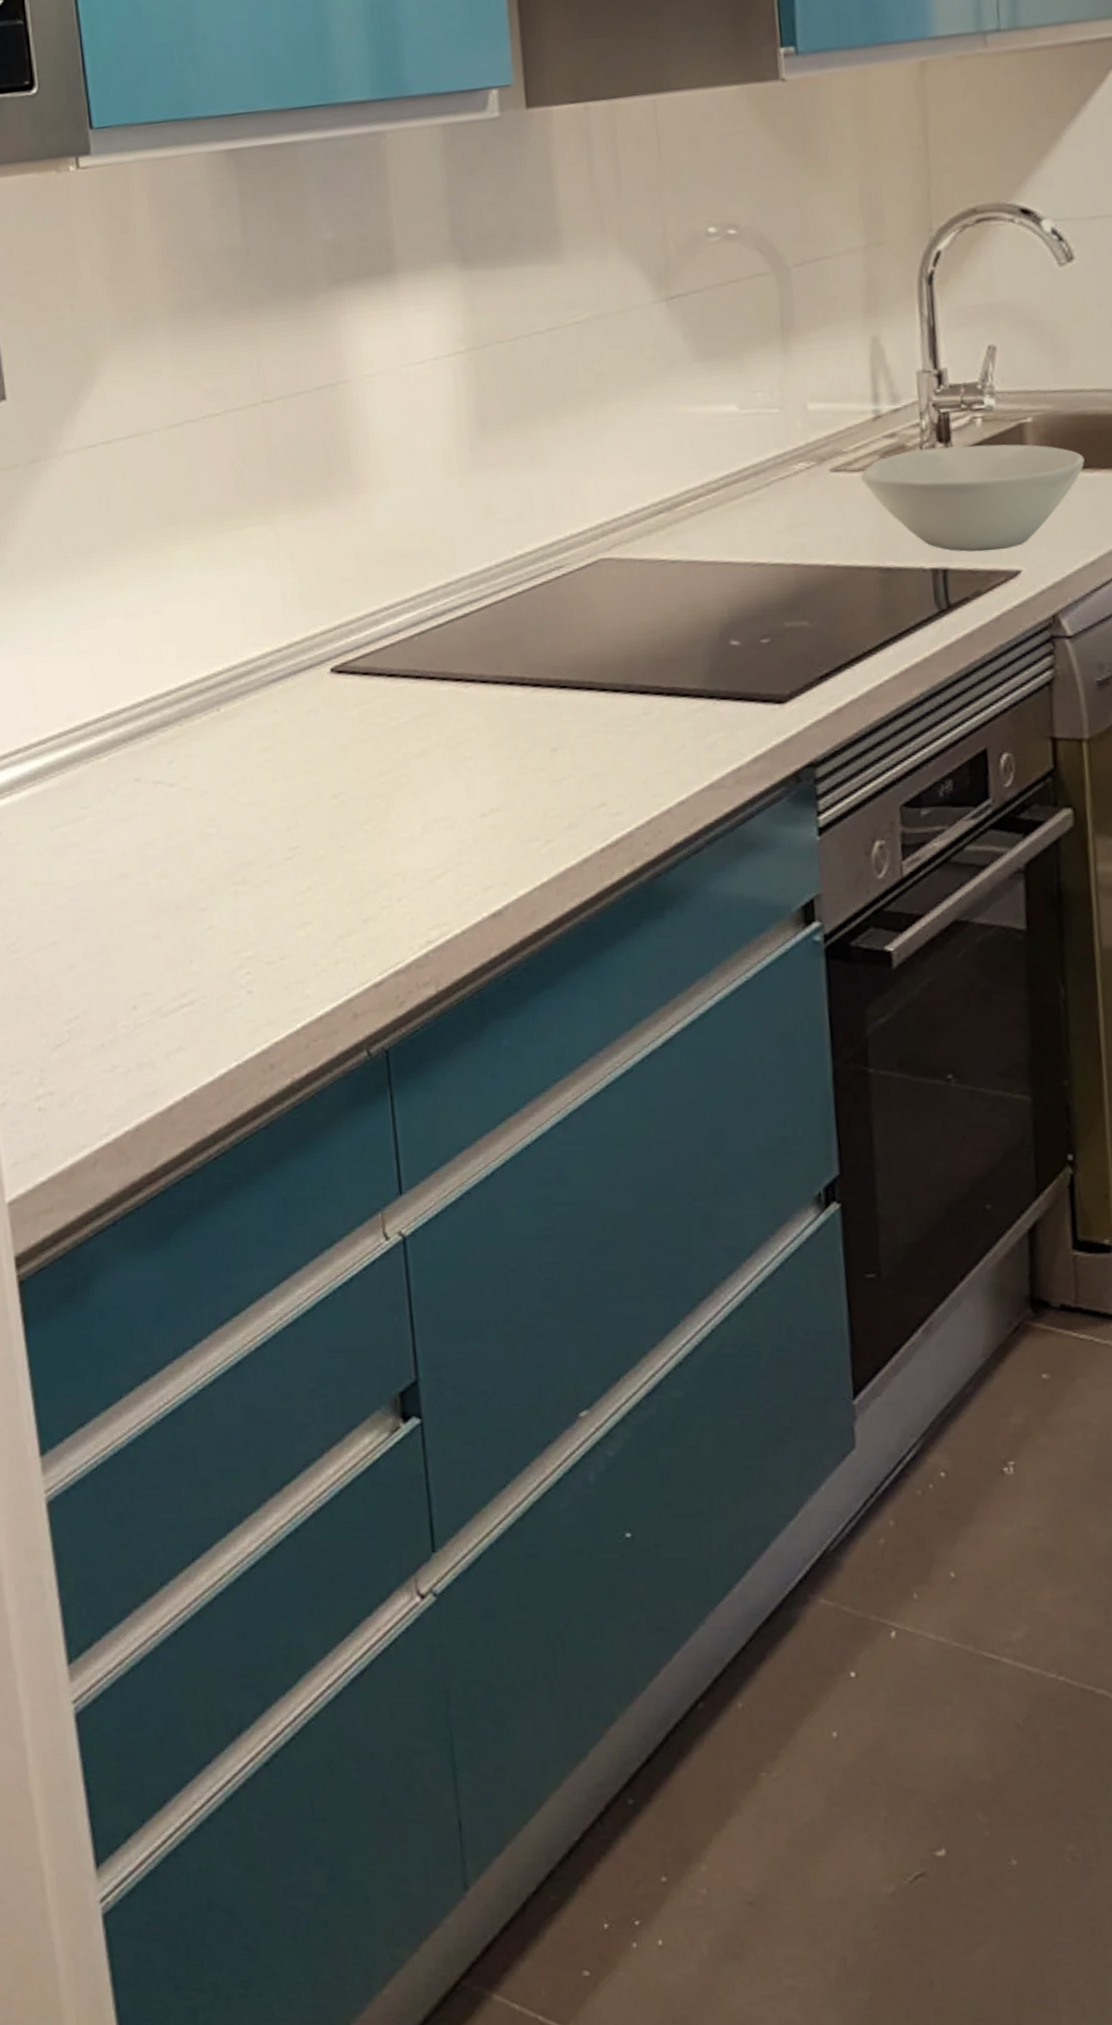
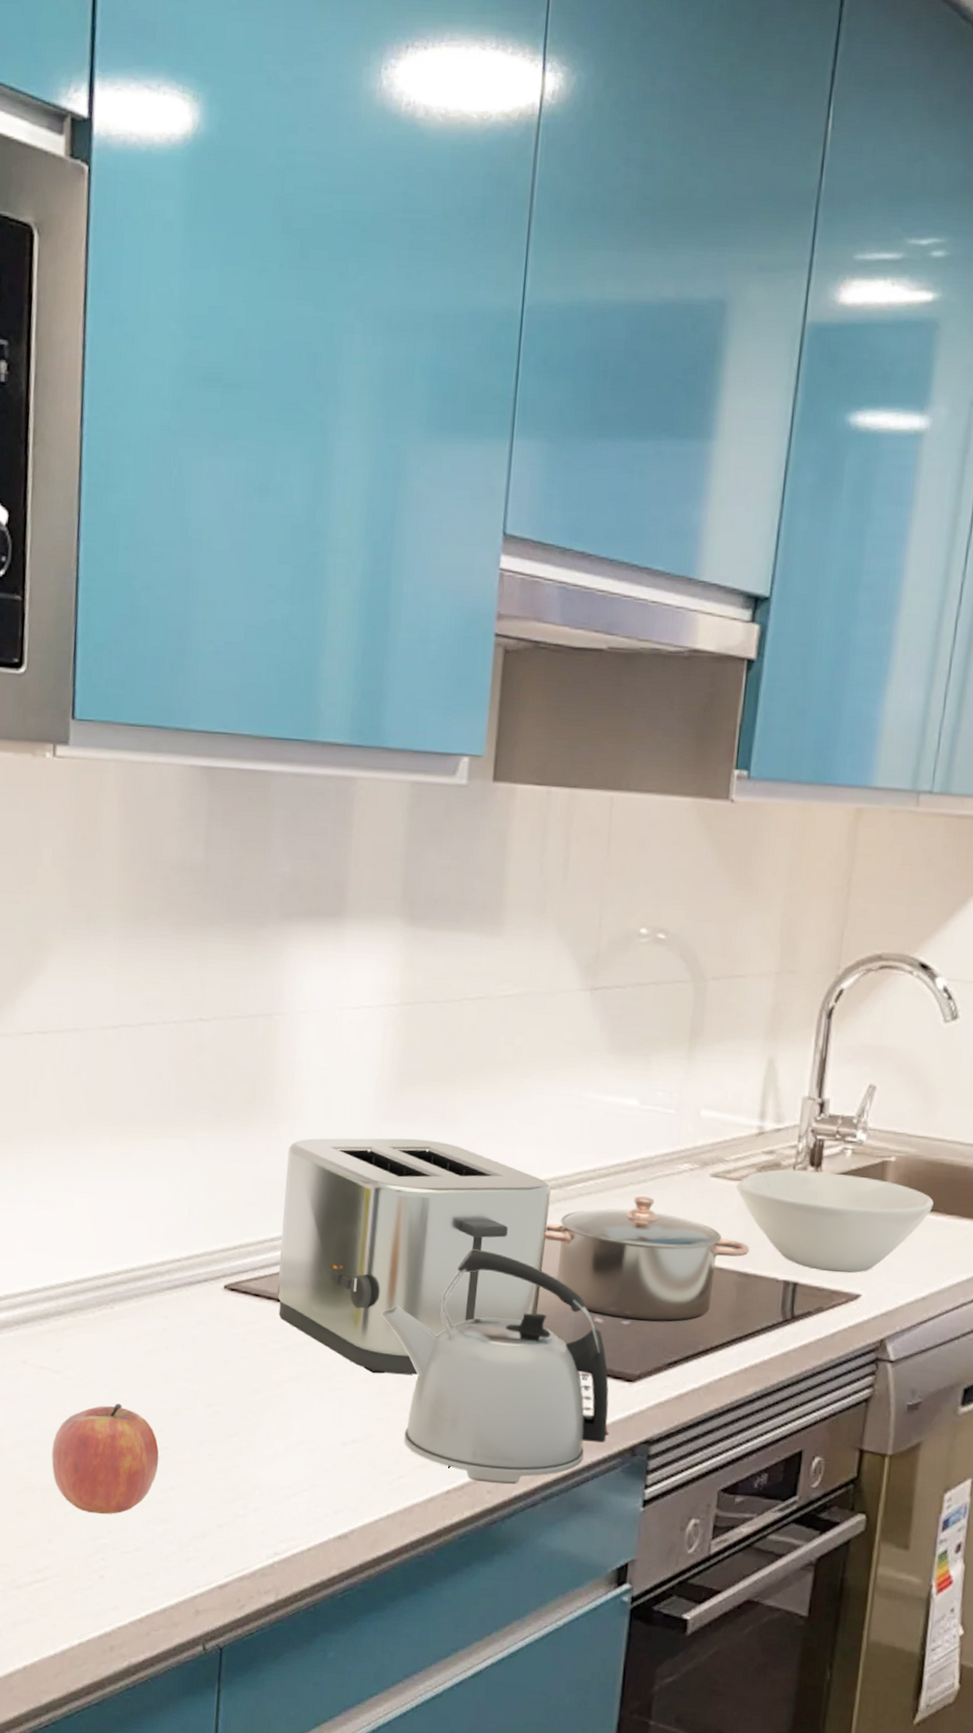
fruit: none [178,808,291,927] -> present [51,1403,159,1515]
toaster: none [374,483,668,737] -> present [277,1138,551,1375]
kettle: none [499,589,768,835] -> present [381,1249,609,1485]
cooking pot: none [660,504,887,638] -> present [544,1195,750,1322]

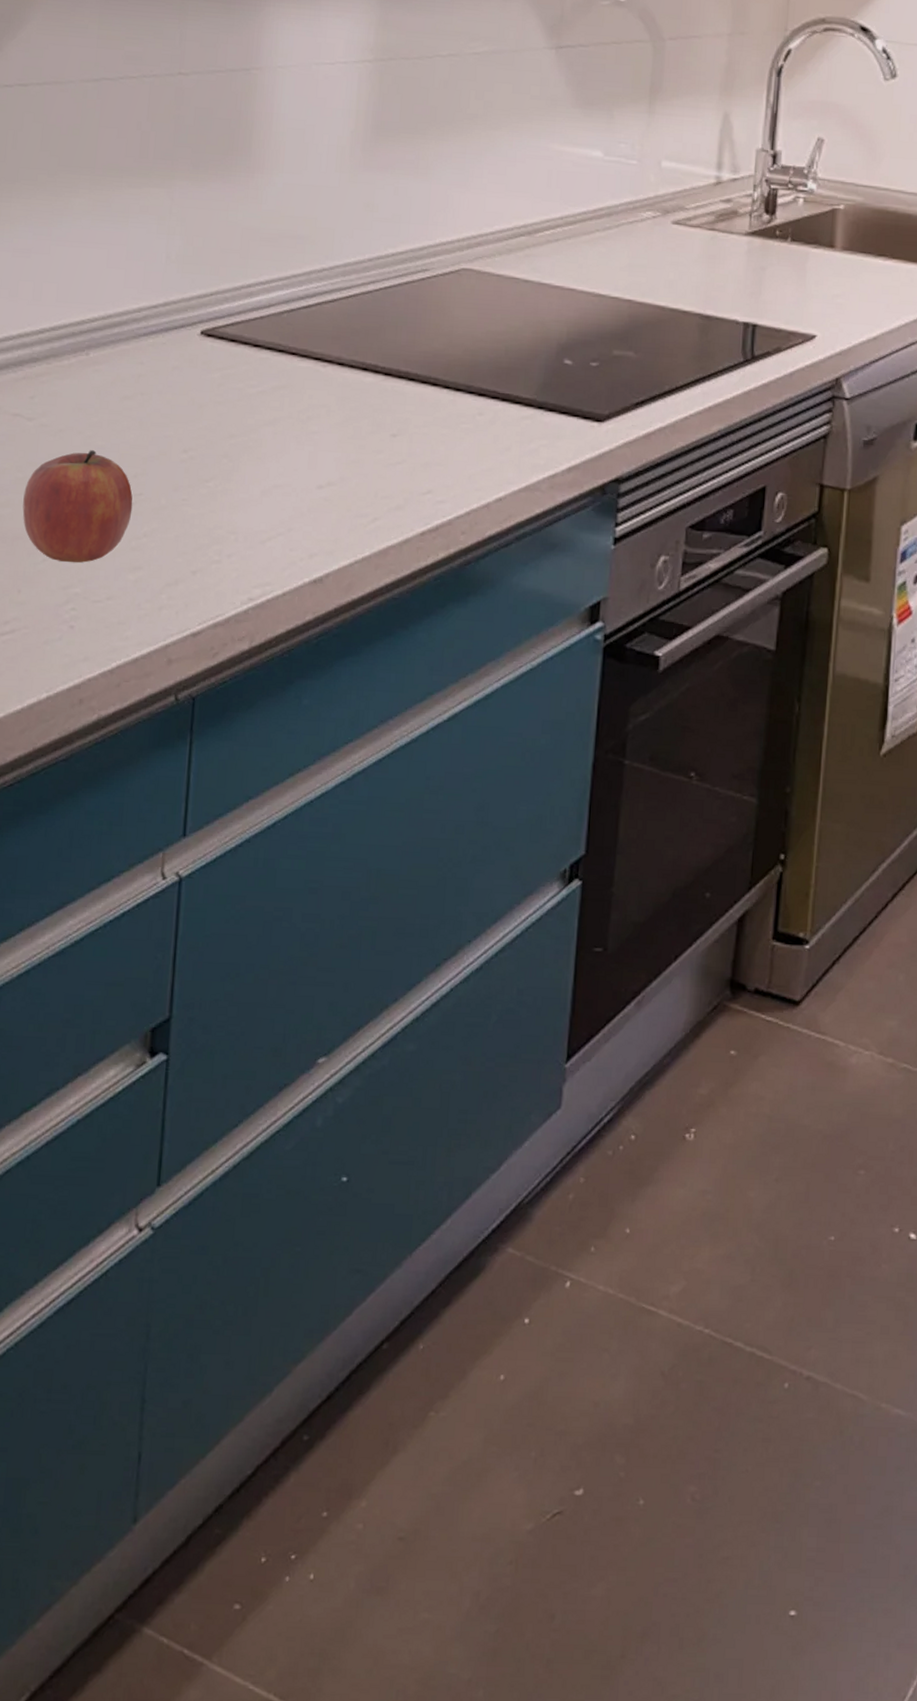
toaster: present [277,1138,551,1375] -> none [254,187,520,417]
kettle: present [381,1249,609,1485] -> none [356,294,580,525]
cooking pot: present [544,1195,750,1322] -> none [515,242,710,364]
bowl: present [736,1169,934,1273] -> none [696,217,881,314]

